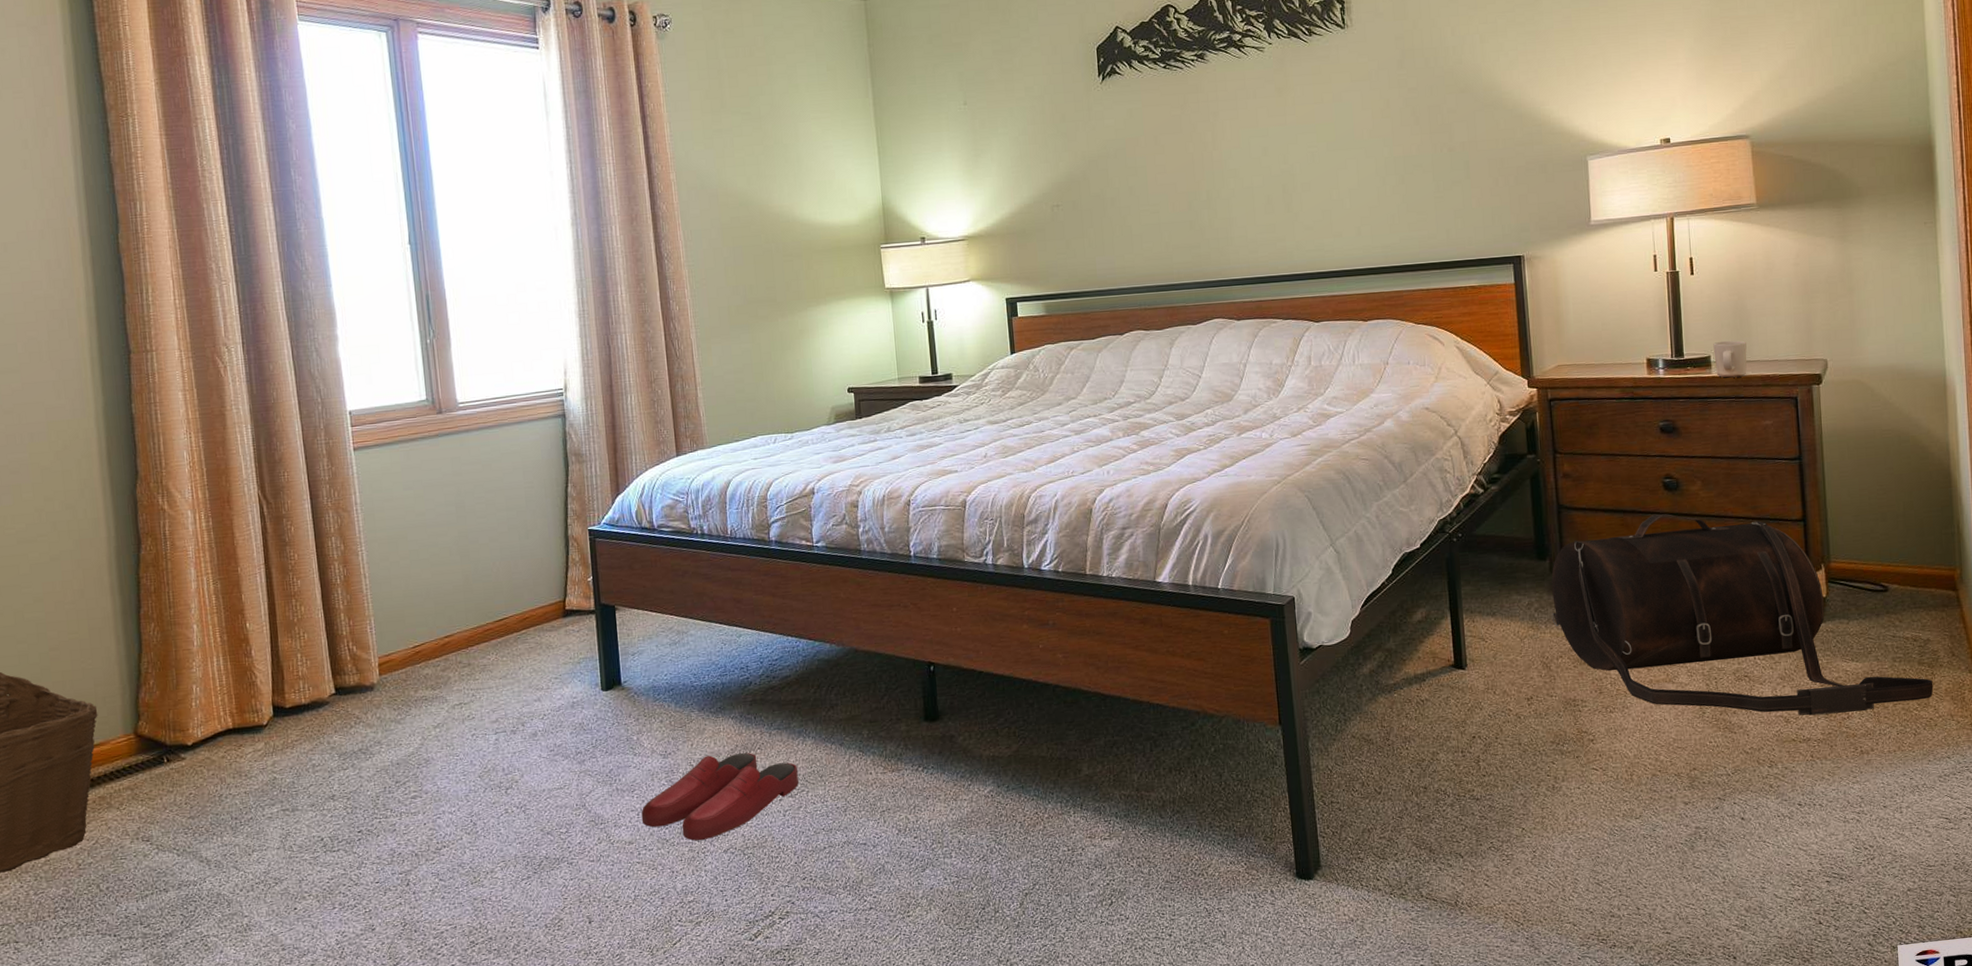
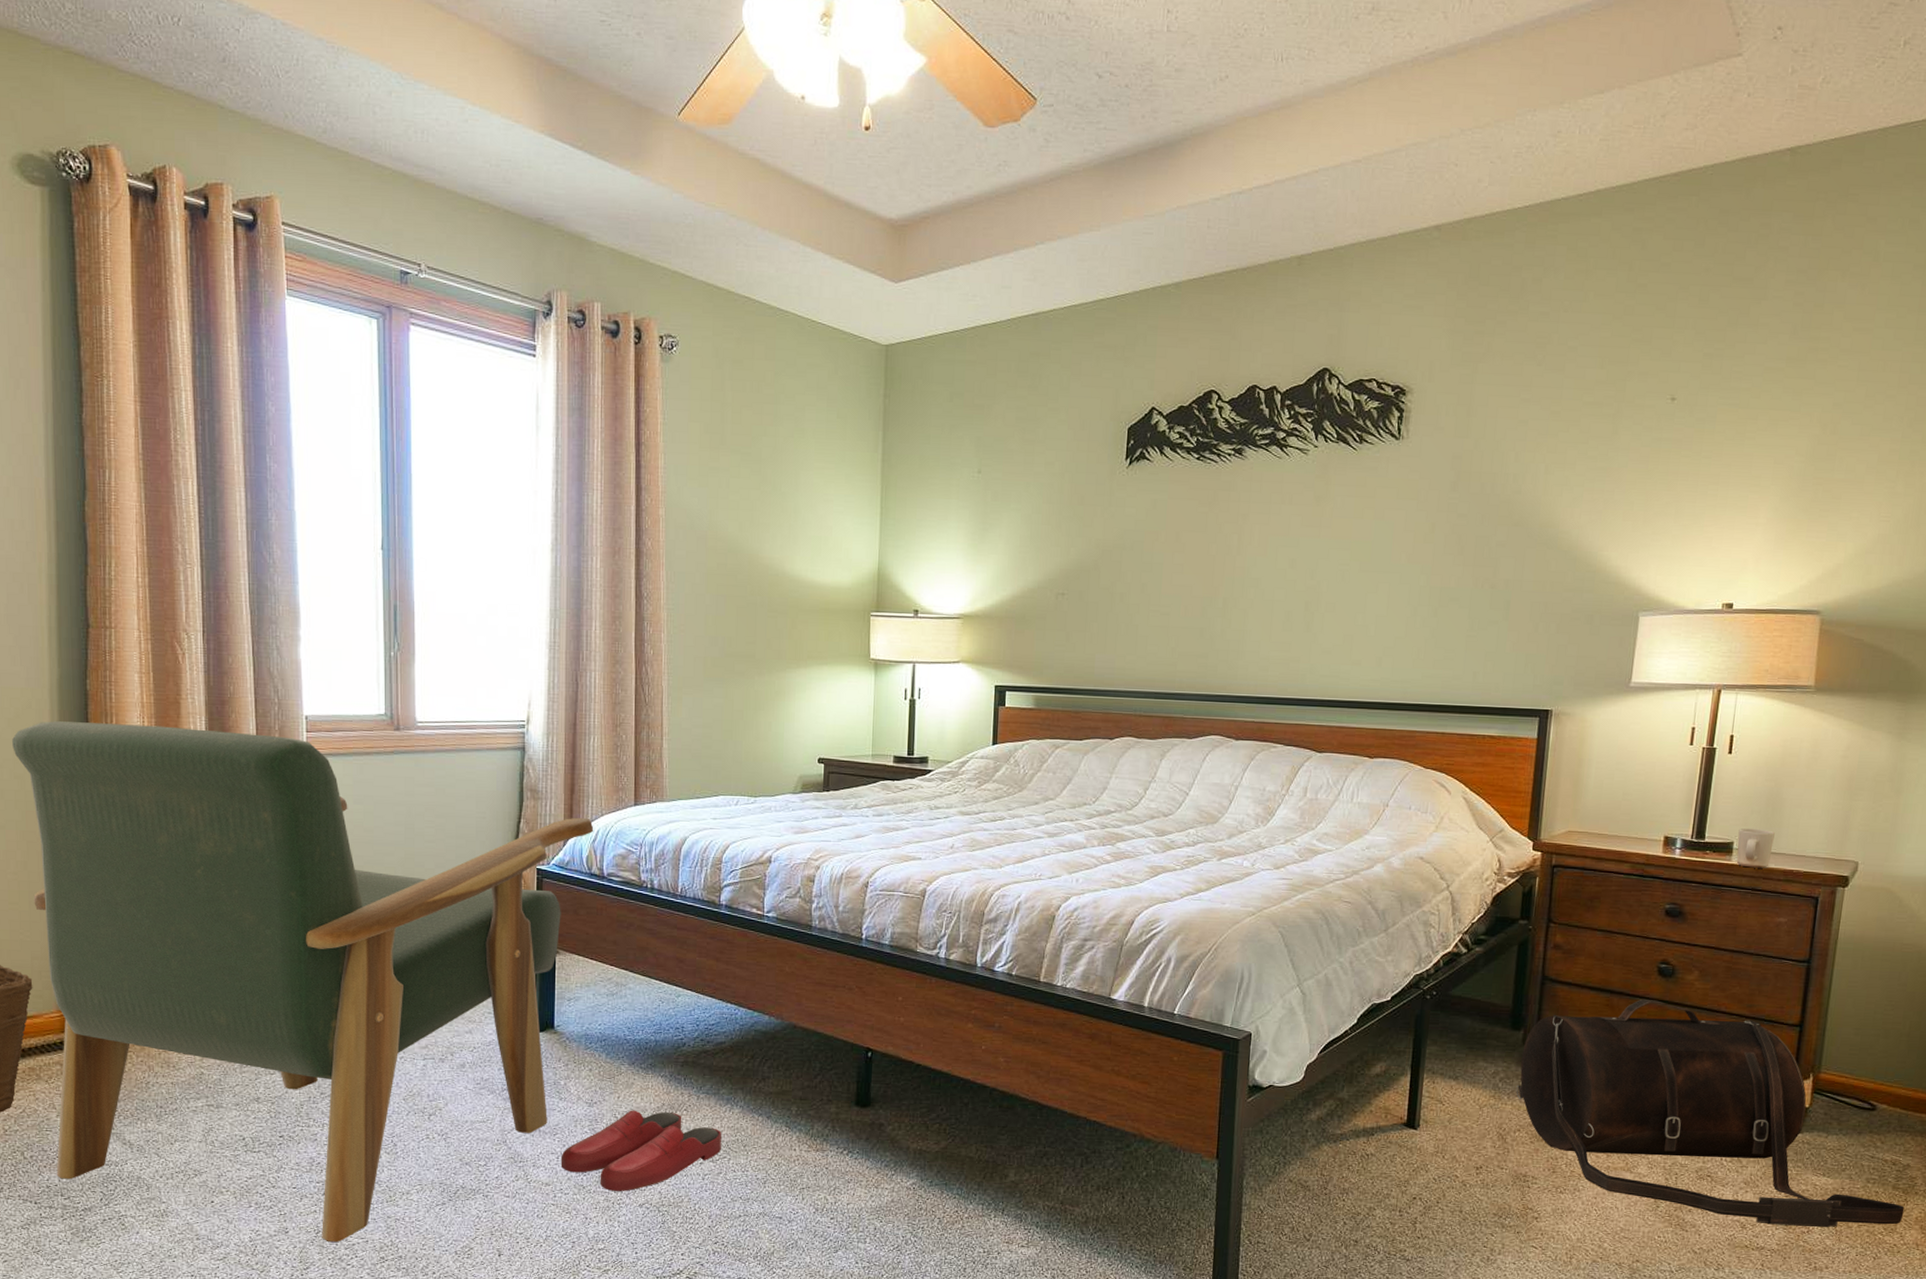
armchair: none [61,434,640,933] -> present [12,721,594,1242]

